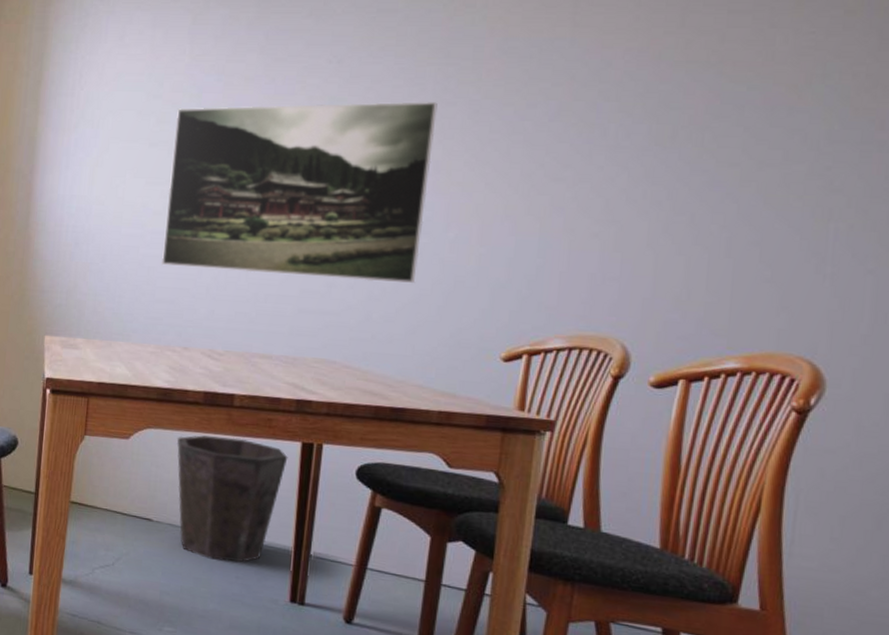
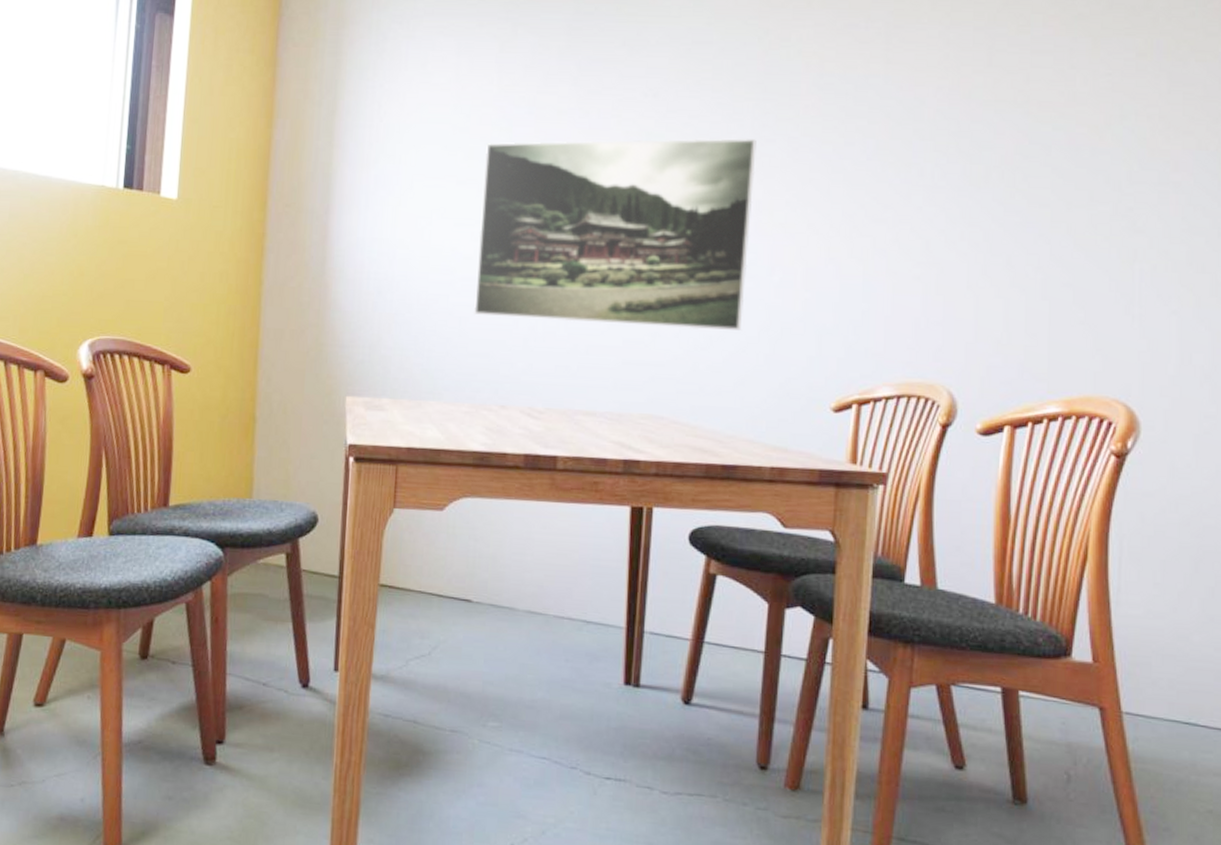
waste bin: present [176,435,288,563] -> none [496,503,617,644]

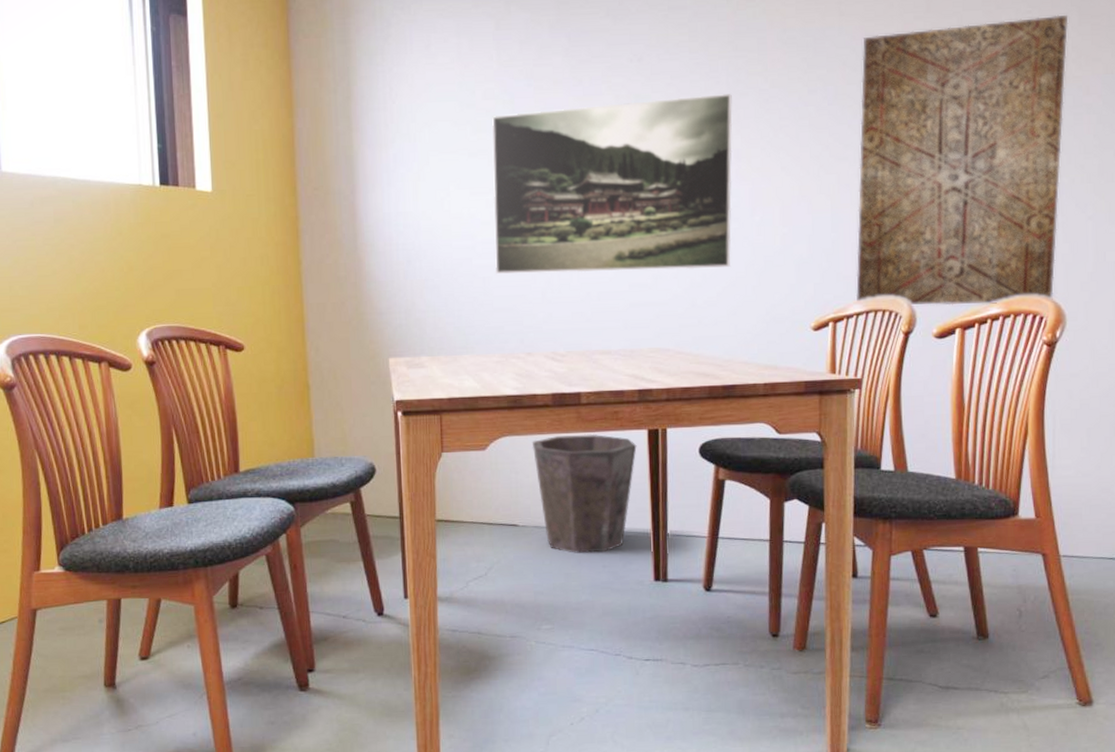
waste bin: none [496,503,617,644] -> present [532,434,637,553]
wall art: none [887,80,1156,404] -> present [856,14,1069,306]

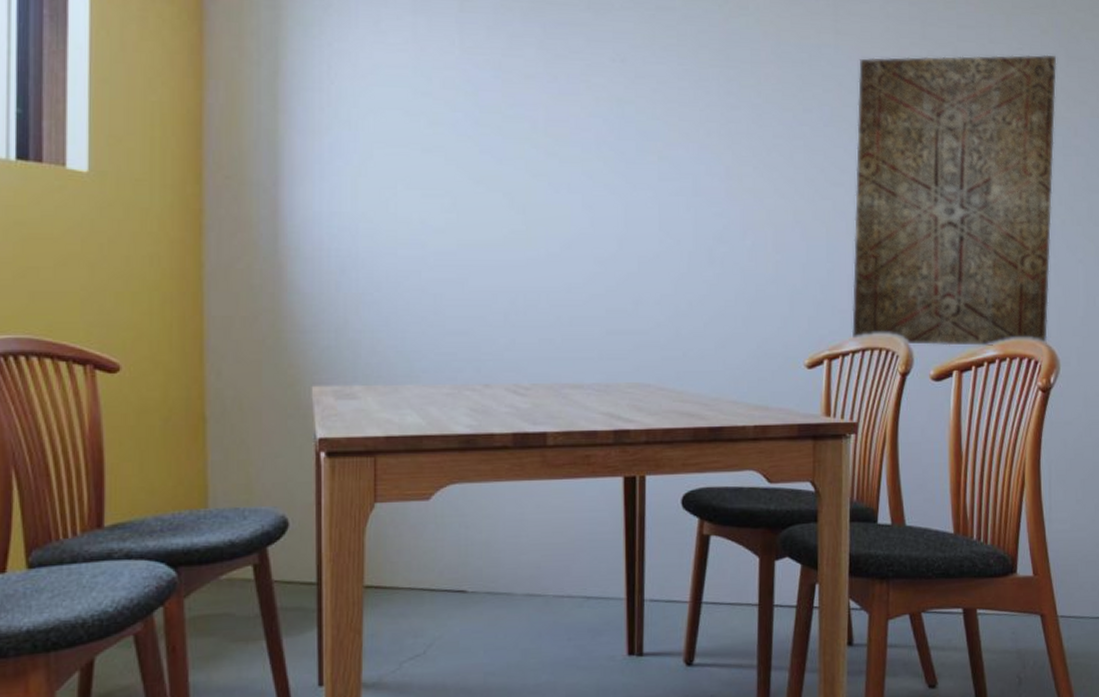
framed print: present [491,94,733,274] -> none [448,105,723,296]
waste bin: present [532,434,637,553] -> none [486,481,611,624]

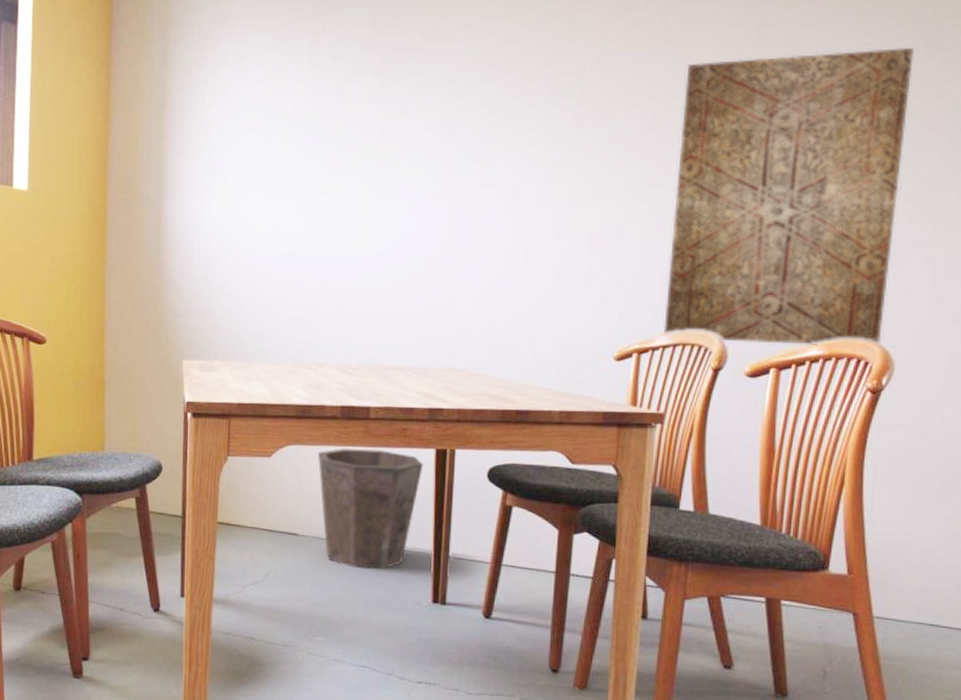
waste bin: none [486,481,611,624] -> present [317,449,424,569]

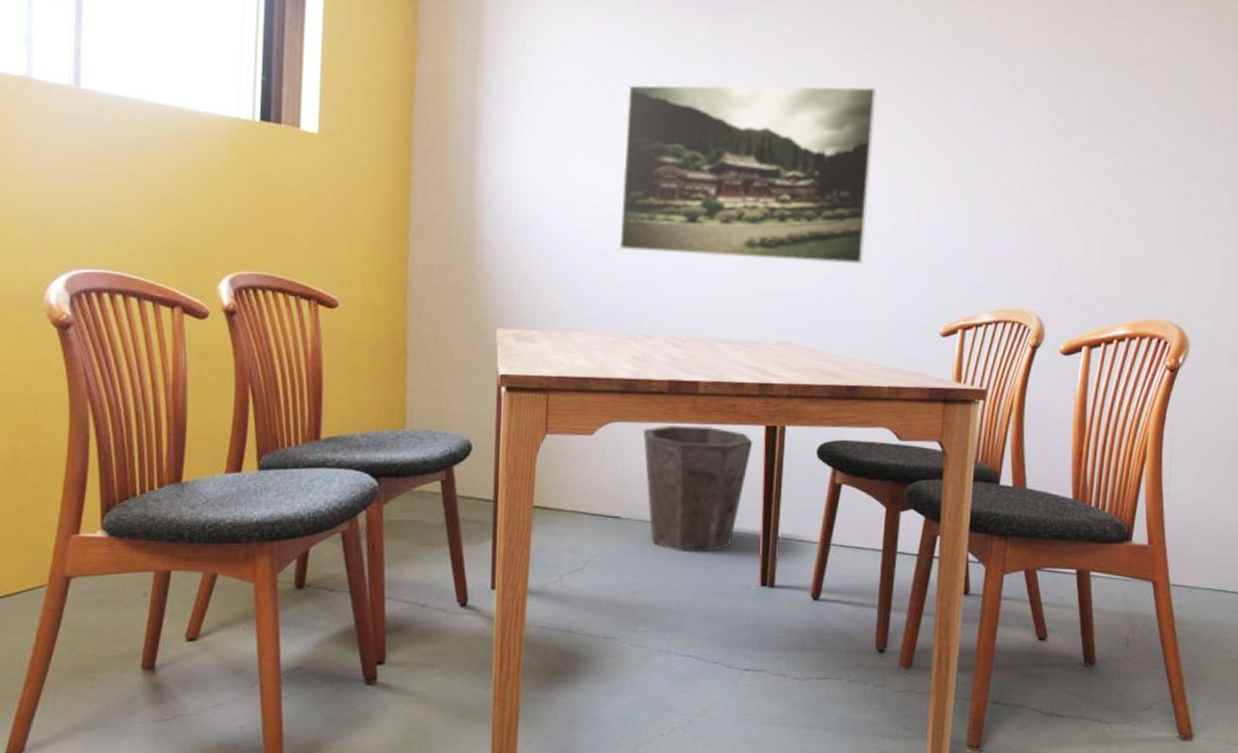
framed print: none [292,116,545,291] -> present [618,84,877,264]
wall art: present [664,47,915,345] -> none [987,44,1209,326]

